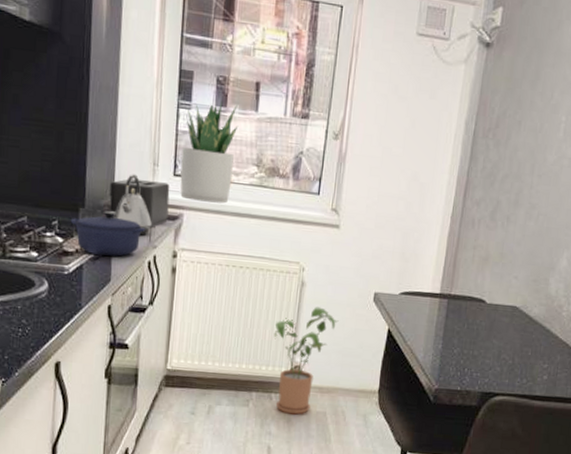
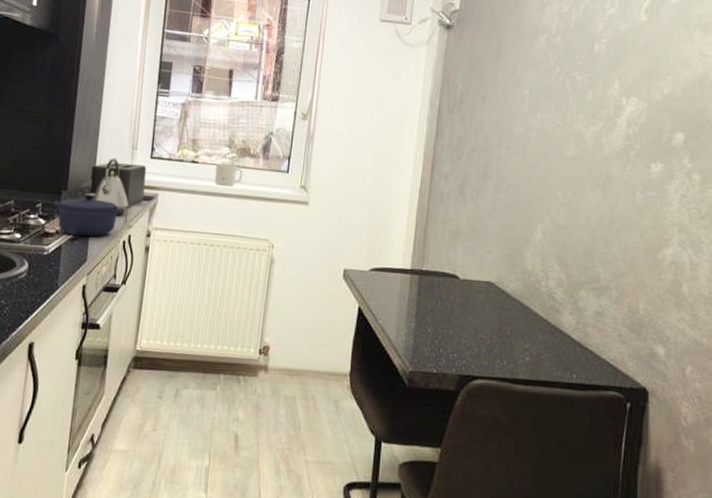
planter: present [180,101,239,204] -> none [156,88,213,184]
mug: none [242,183,273,208] -> present [214,164,244,187]
house plant: present [274,307,339,415] -> none [242,284,308,399]

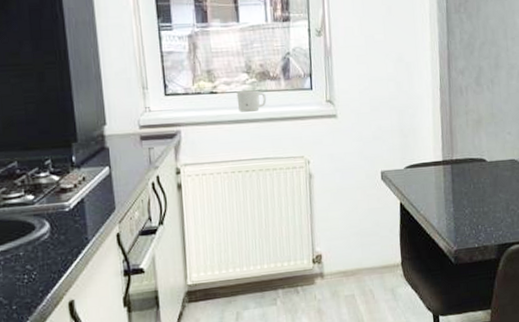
cooking pot: present [53,193,123,237] -> none [64,140,145,187]
toaster: present [89,162,147,209] -> none [100,104,166,150]
kettle: present [92,158,128,216] -> none [107,101,150,159]

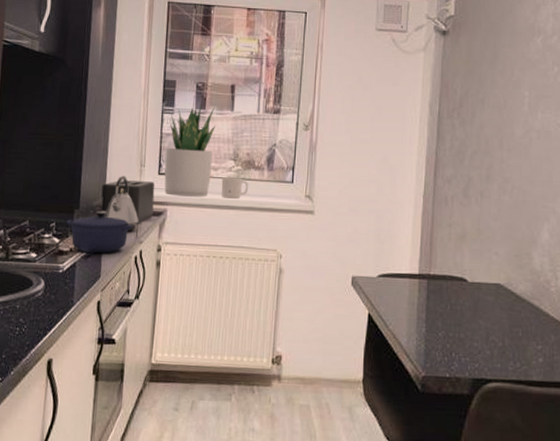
cooking pot: none [64,140,145,187] -> present [66,211,133,254]
toaster: none [100,104,166,150] -> present [100,180,155,225]
kettle: none [107,101,150,159] -> present [103,175,139,232]
planter: none [168,18,225,116] -> present [164,104,216,197]

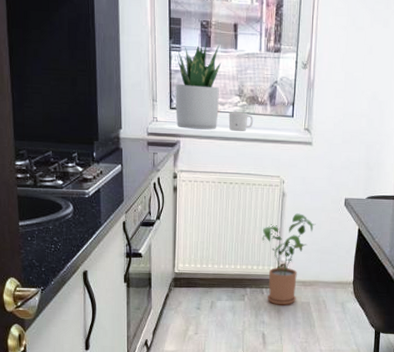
cooking pot: present [66,211,133,254] -> none [87,142,150,181]
toaster: present [100,180,155,225] -> none [118,114,168,155]
kettle: present [103,175,139,232] -> none [121,110,154,161]
house plant: none [254,293,318,409] -> present [262,213,316,306]

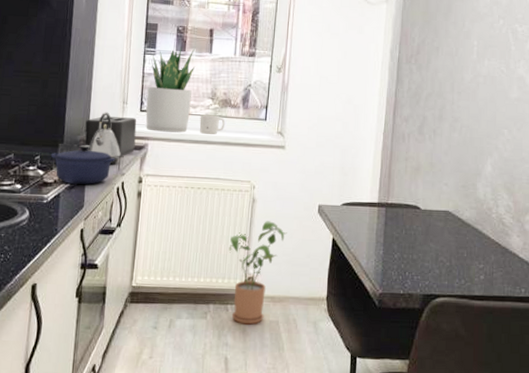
cooking pot: none [87,142,150,181] -> present [50,145,116,185]
toaster: none [118,114,168,155] -> present [84,116,137,158]
kettle: none [121,110,154,161] -> present [87,112,121,165]

